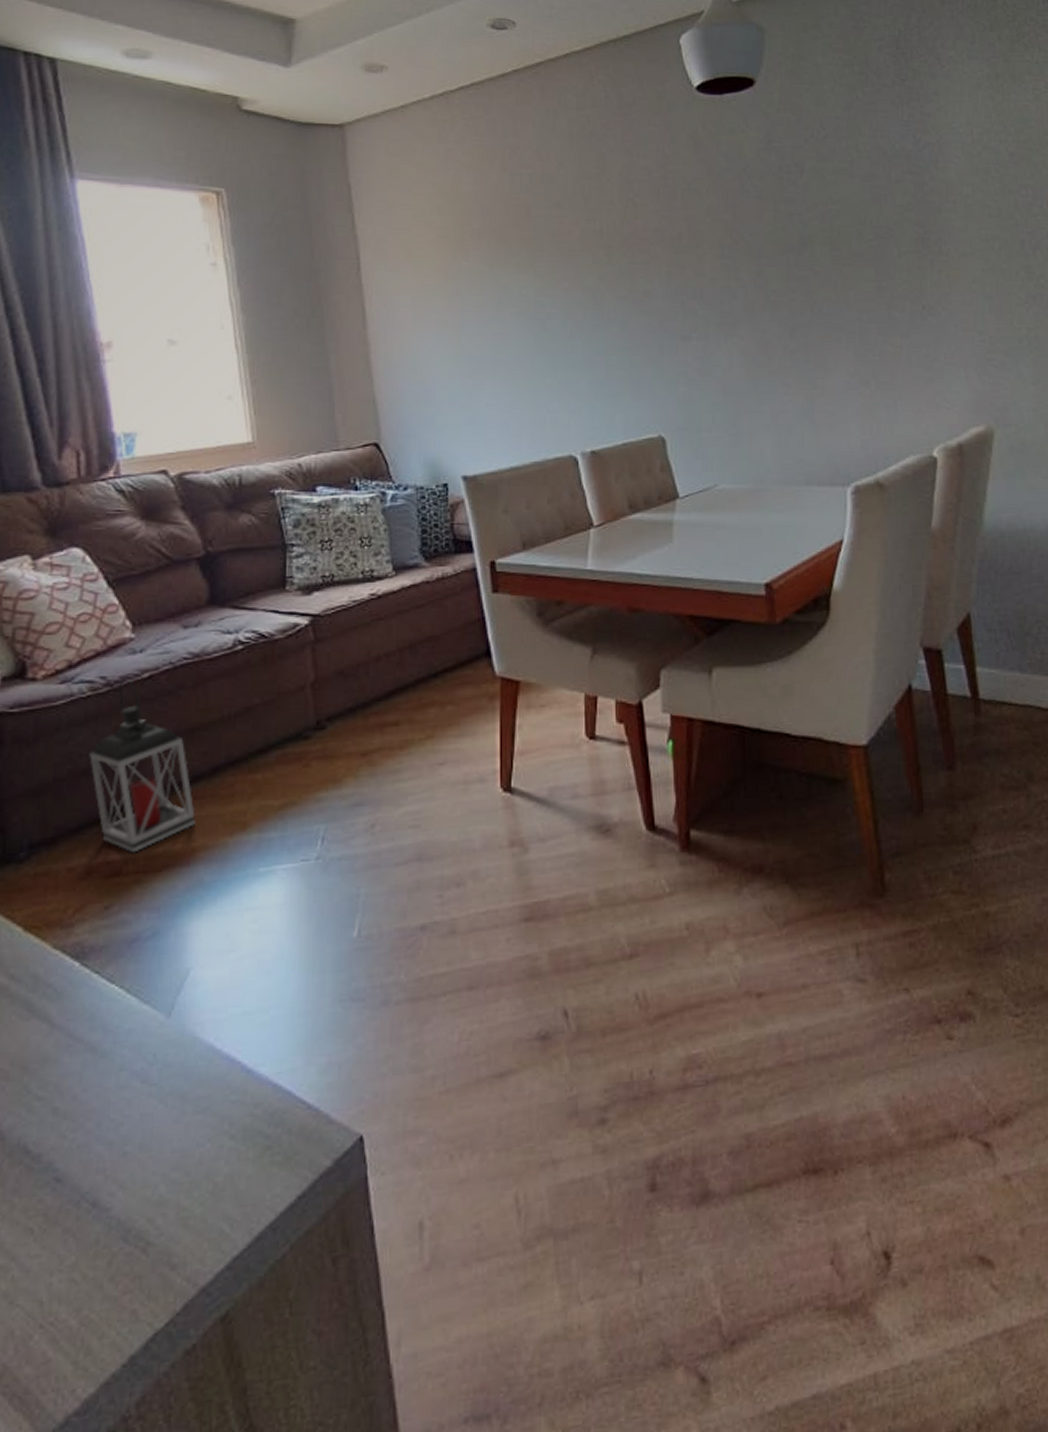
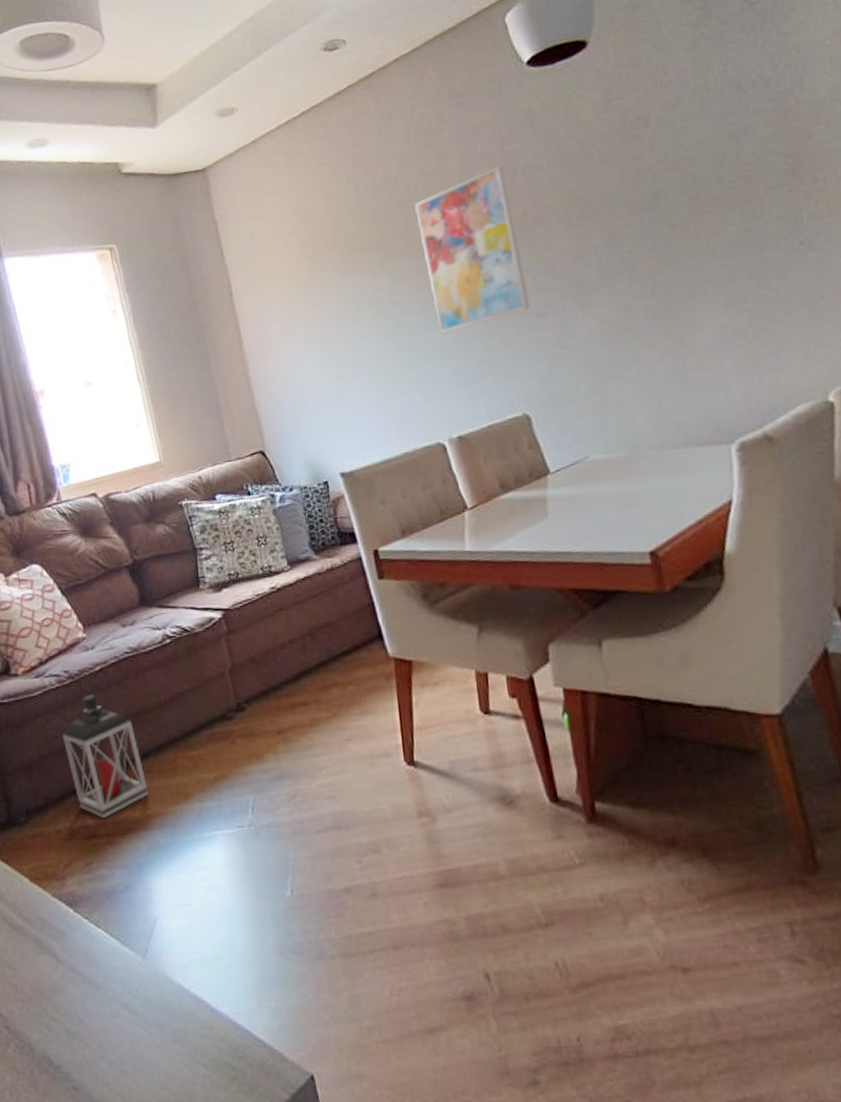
wall art: none [571,183,677,344] -> present [415,165,531,334]

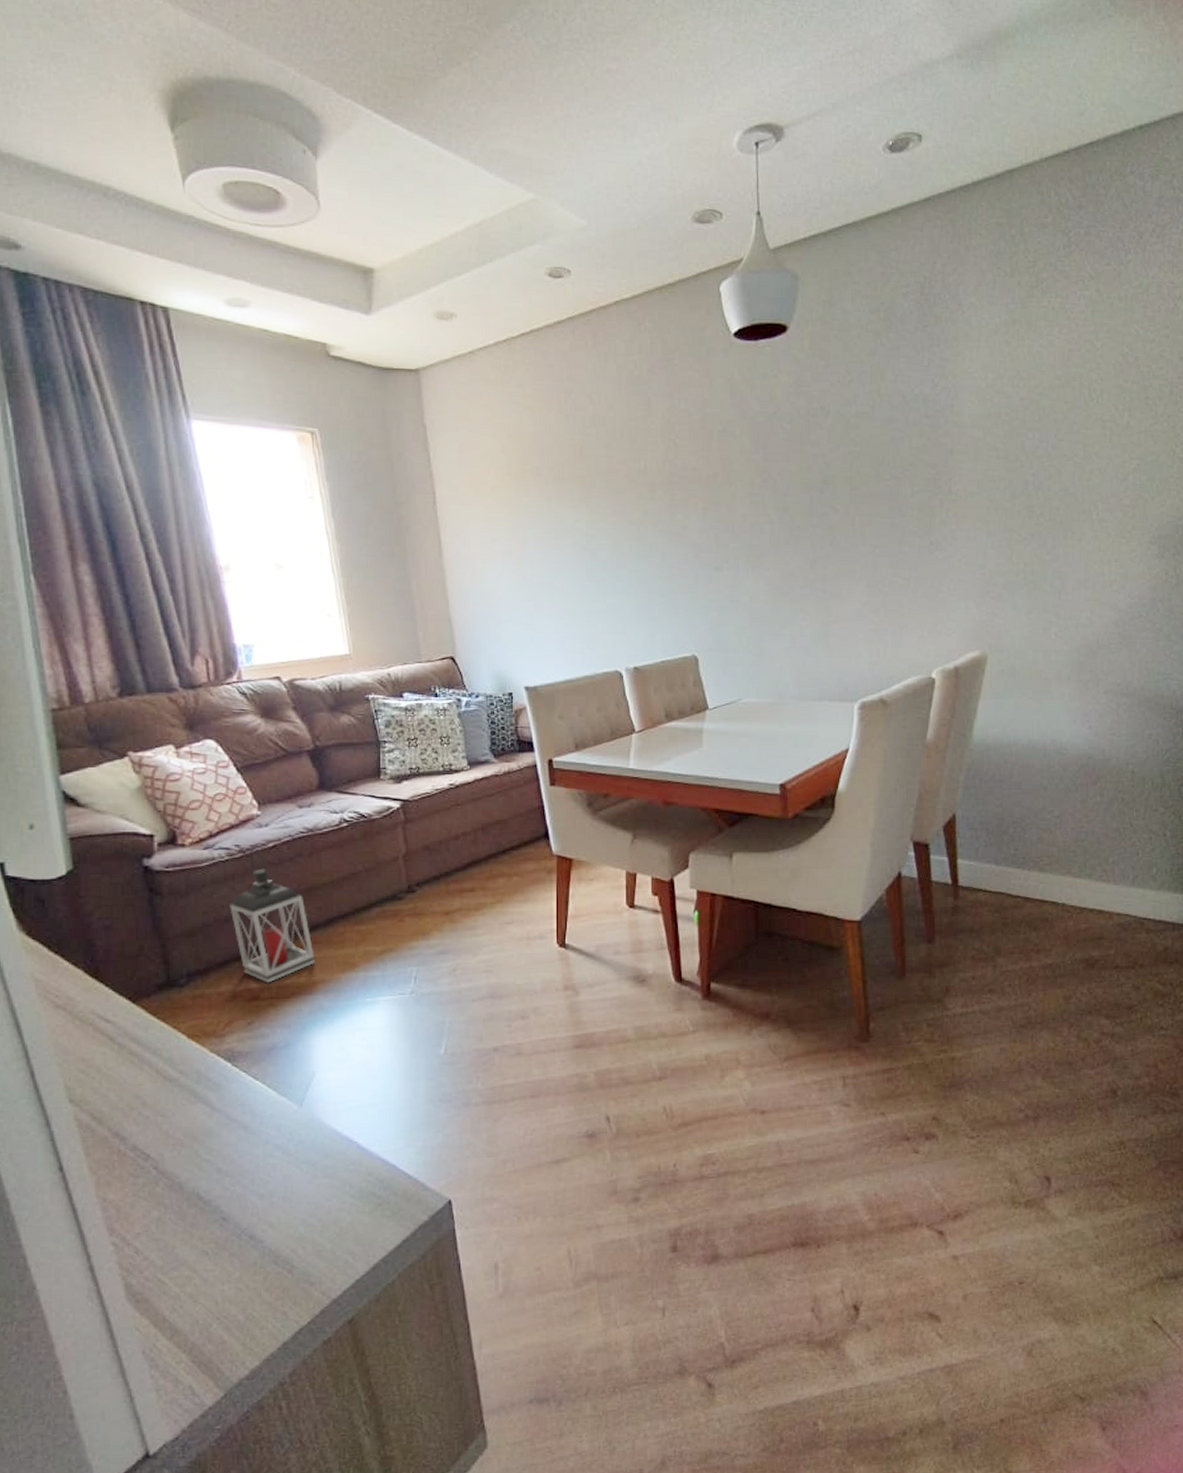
wall art: present [415,165,531,334] -> none [619,425,710,573]

